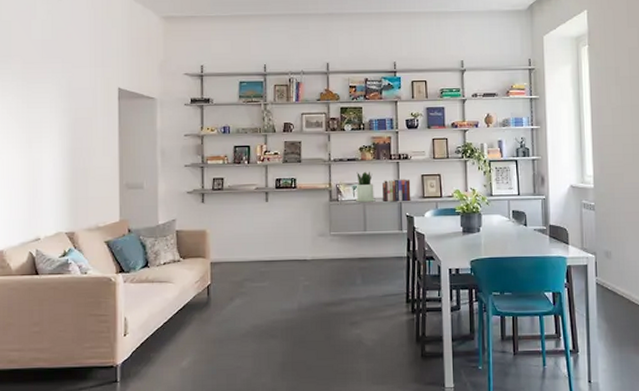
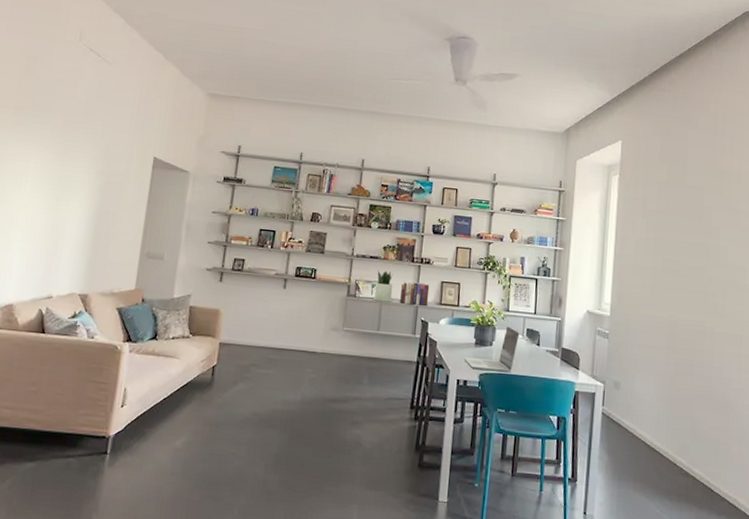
laptop: none [453,211,506,256] -> present [463,326,520,372]

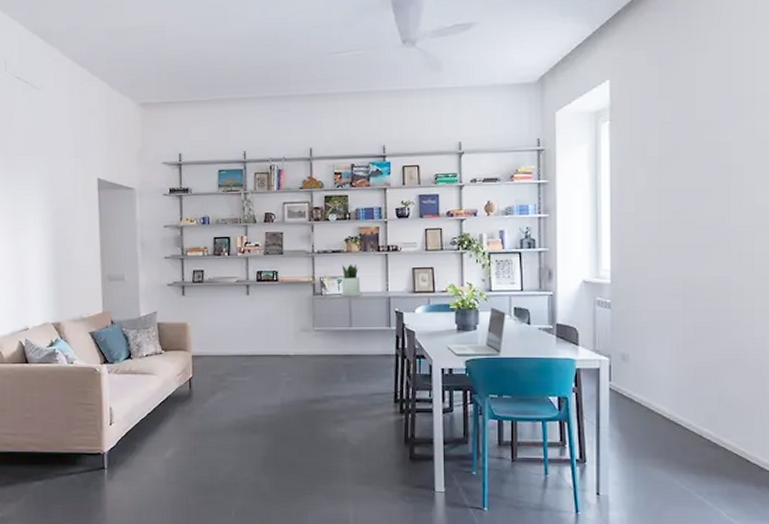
books: present [400,281,430,306] -> none [370,272,401,296]

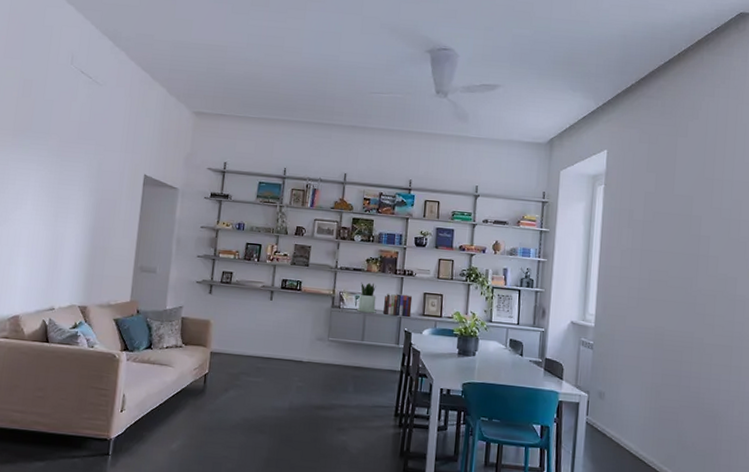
books: none [370,272,401,296] -> present [383,293,413,317]
laptop: present [446,307,506,355] -> none [447,337,503,381]

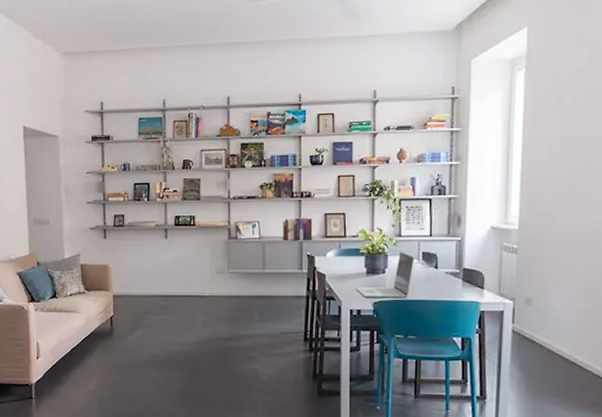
planter: present [356,282,377,314] -> none [254,209,275,242]
laptop: none [447,337,503,381] -> present [355,252,414,297]

